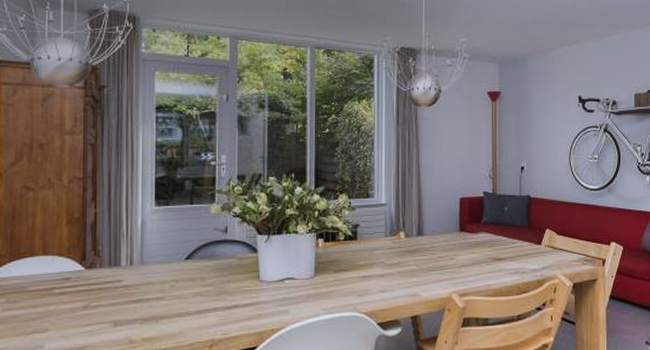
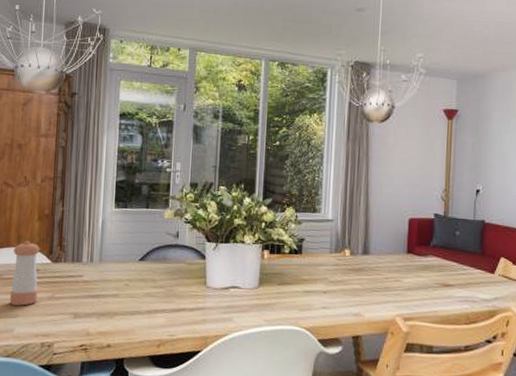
pepper shaker: none [36,248,71,319] -> present [9,241,40,306]

